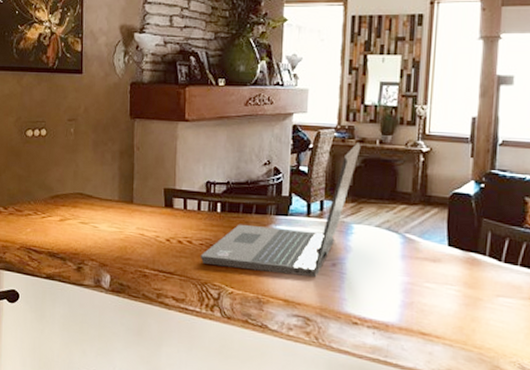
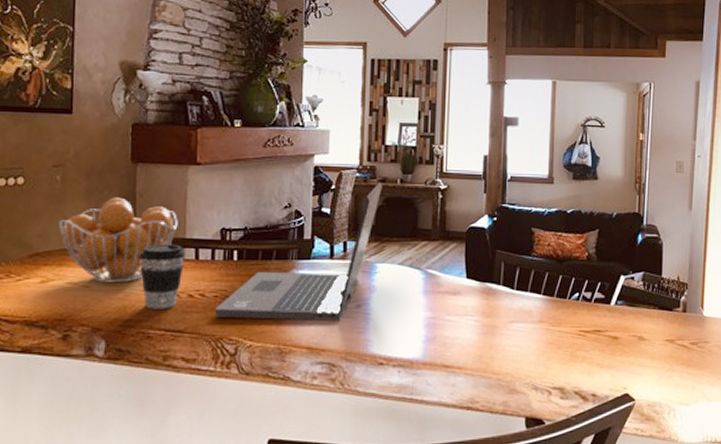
fruit basket: none [73,149,169,226] -> present [59,197,178,283]
coffee cup: none [136,193,176,252] -> present [139,244,186,309]

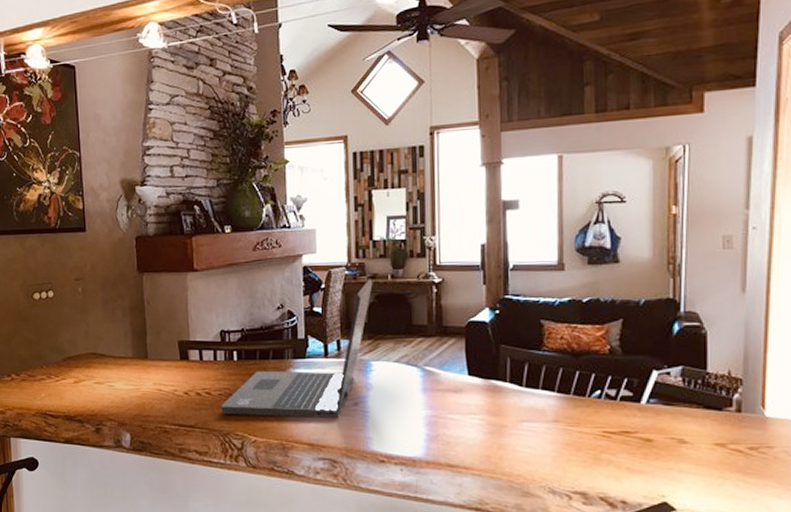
fruit basket: present [59,197,178,283] -> none [84,305,182,383]
coffee cup: present [139,244,186,309] -> none [151,346,191,406]

